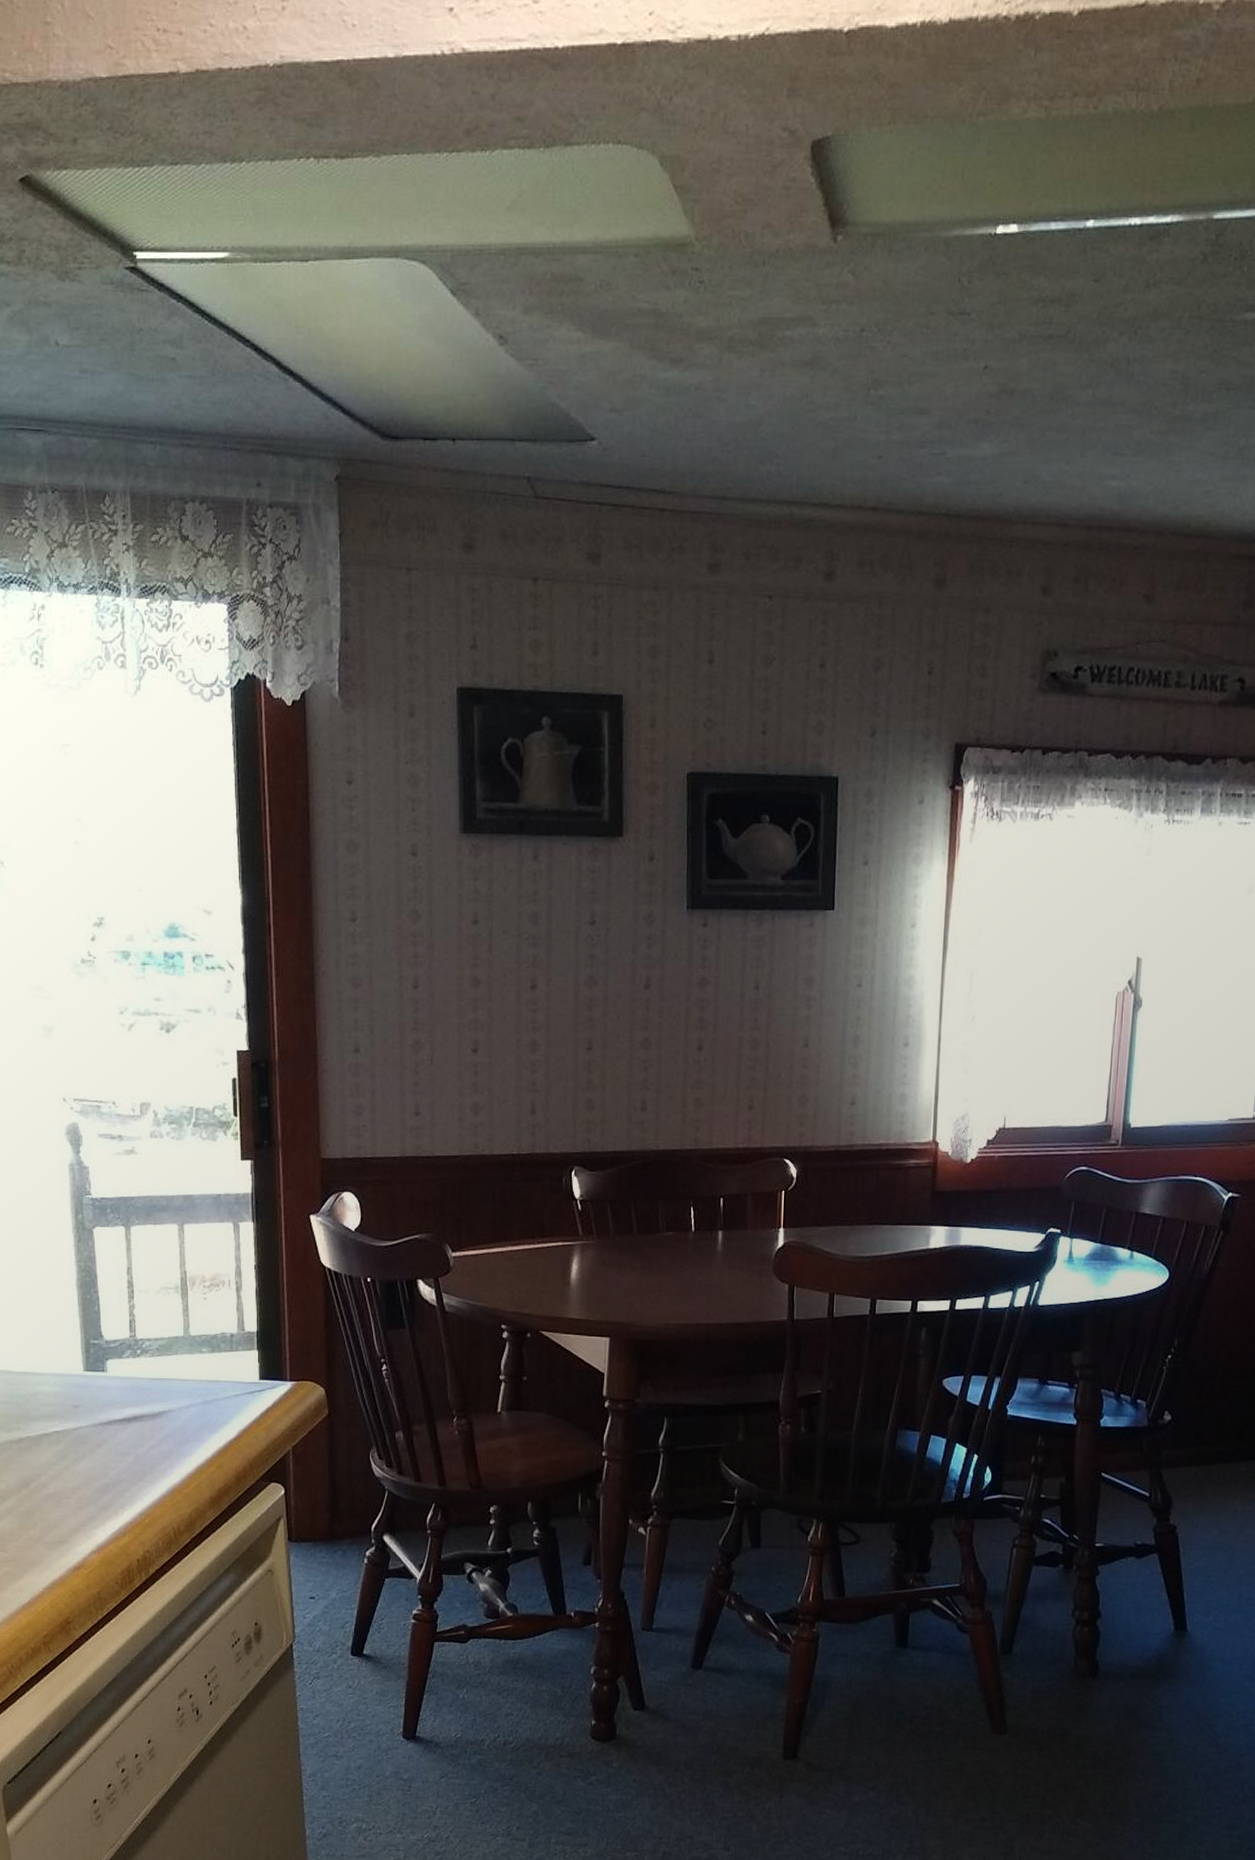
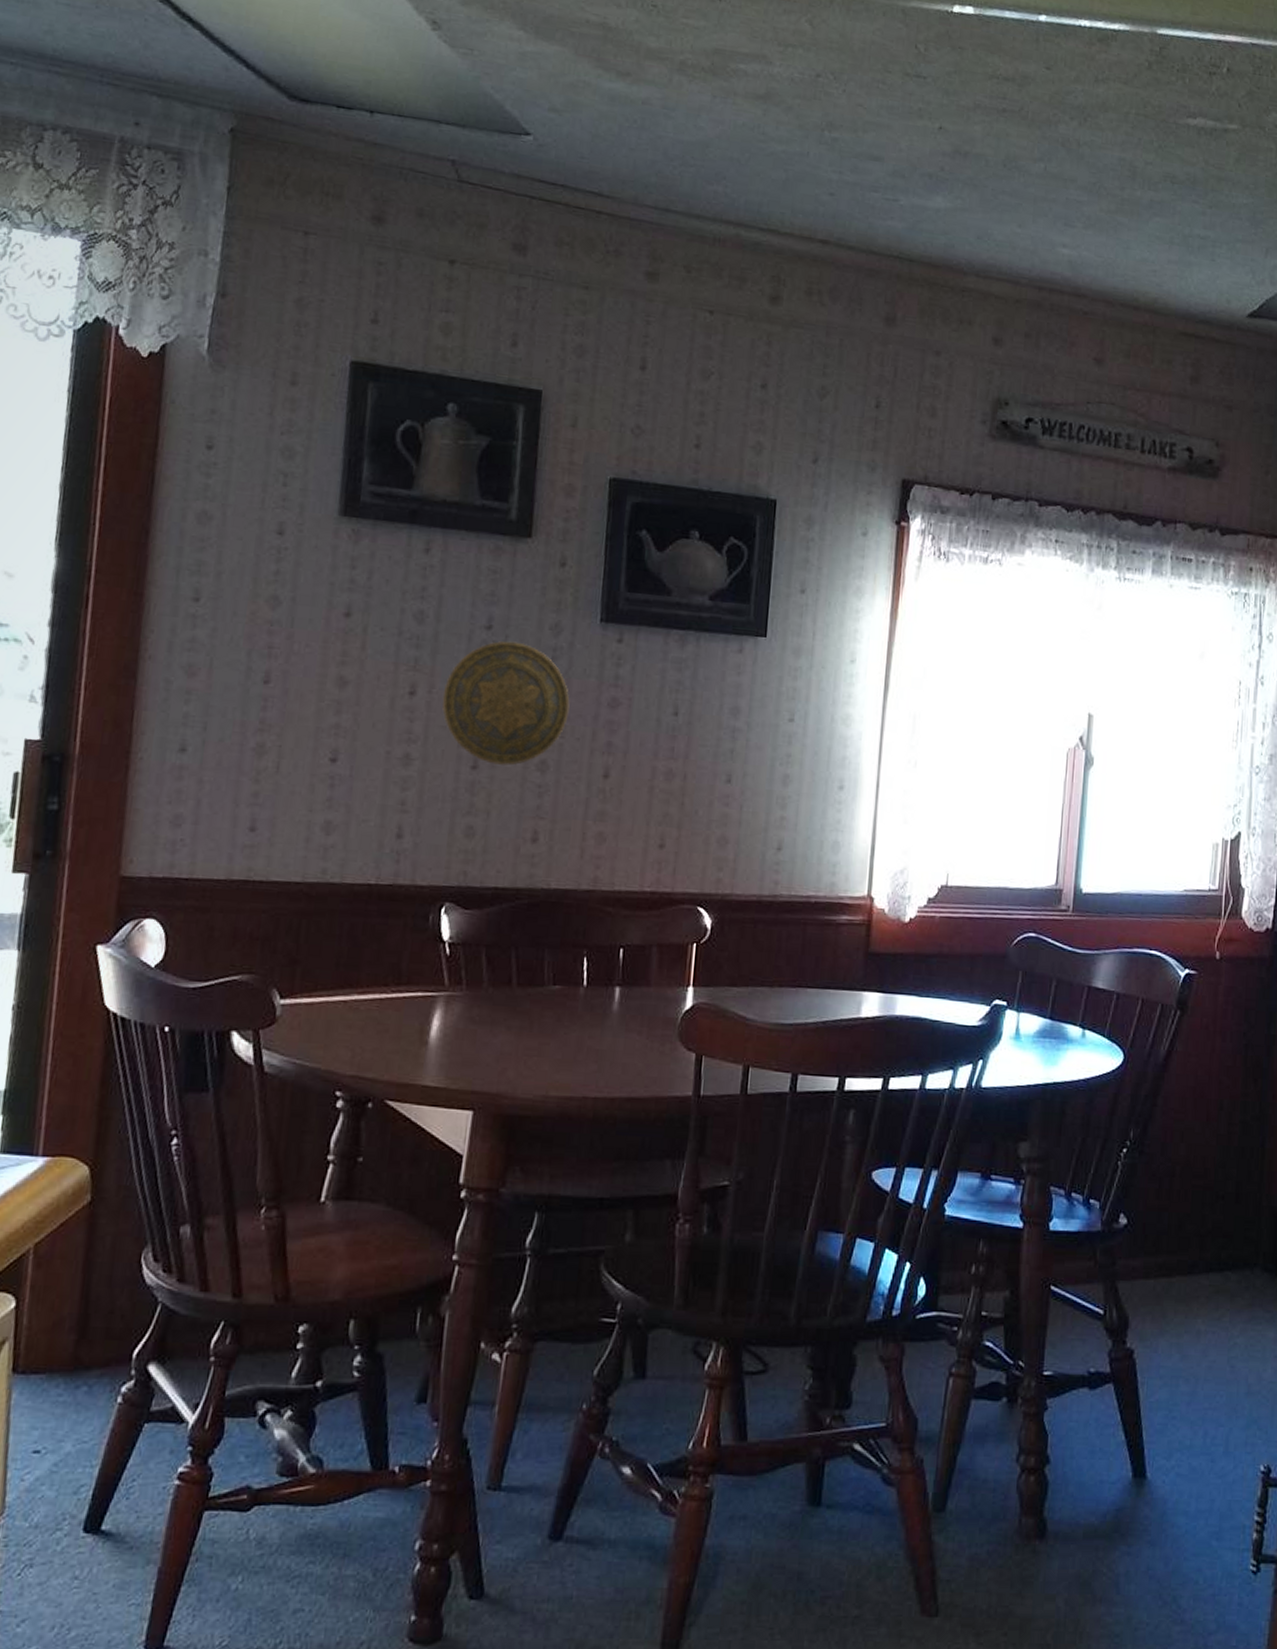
decorative plate: none [558,933,665,1045] -> present [442,641,570,766]

